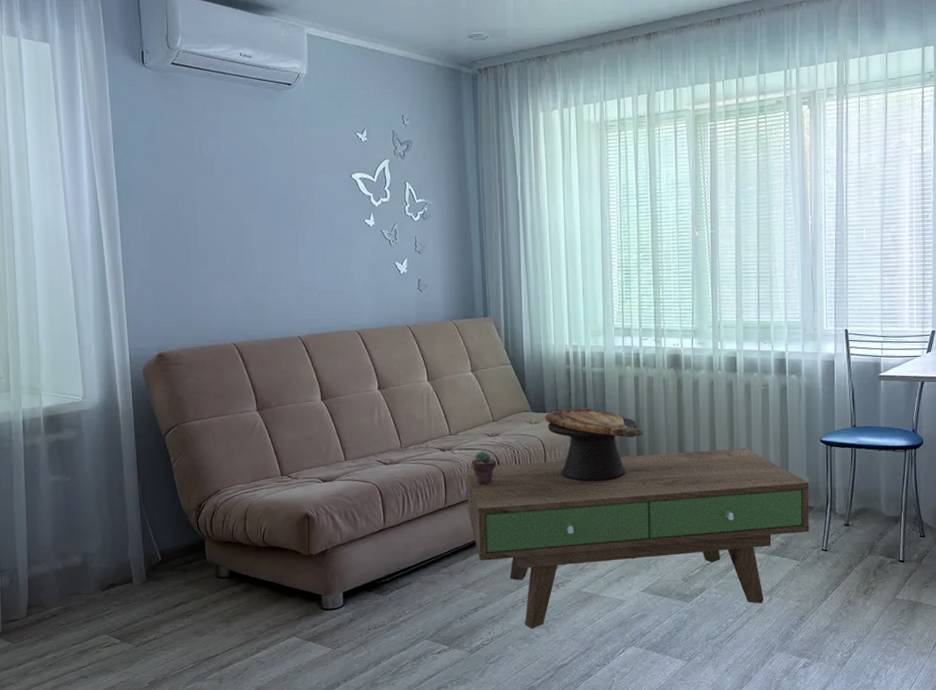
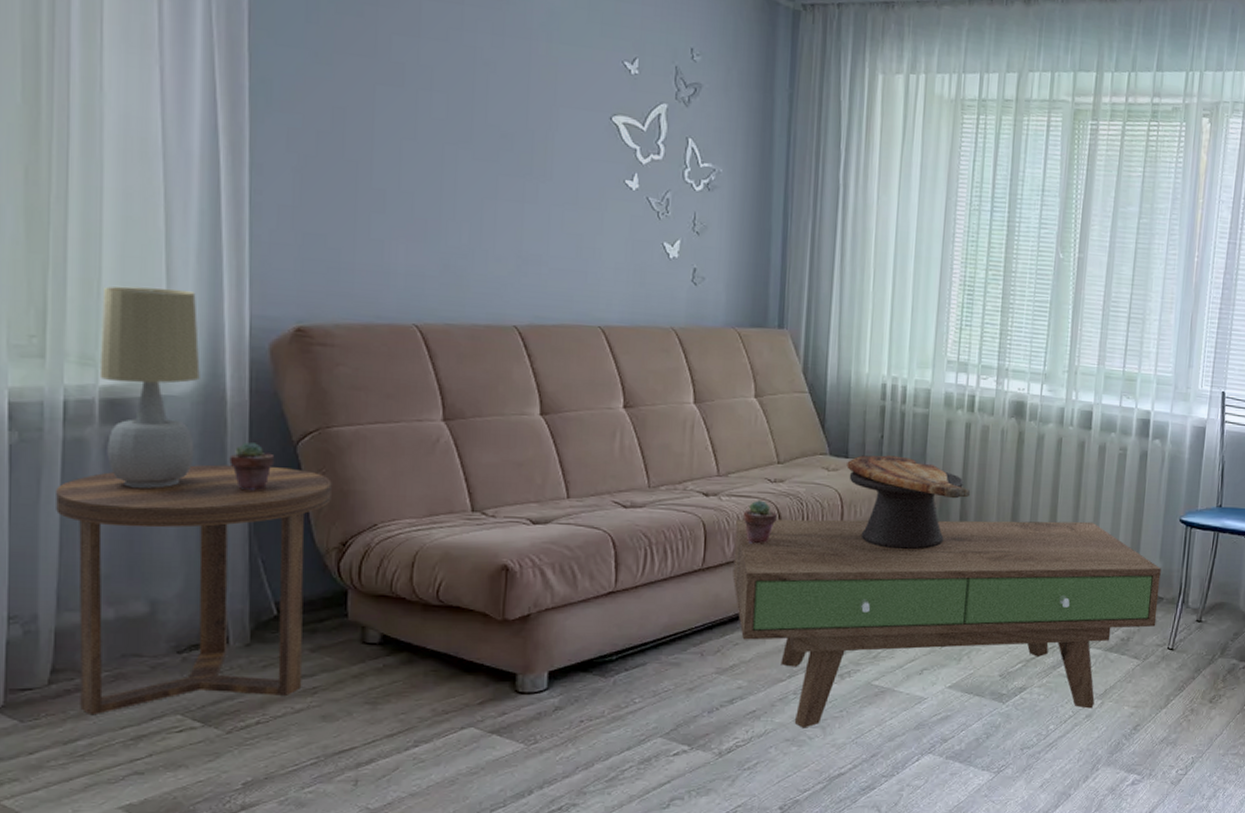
side table: none [22,454,189,637] -> present [56,464,332,716]
table lamp: none [40,335,102,476] -> present [99,286,200,488]
potted succulent: none [124,438,152,472] -> present [229,442,275,490]

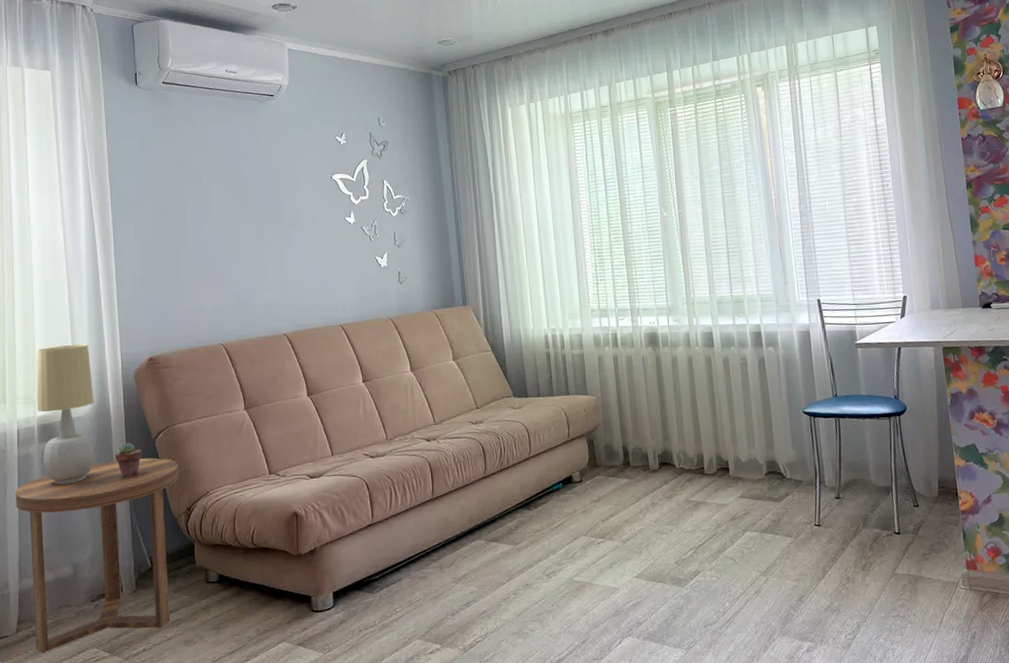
coffee table: present [732,519,1161,728] -> none [452,423,801,623]
potted succulent: present [742,500,777,544] -> none [456,439,482,475]
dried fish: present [847,455,971,550] -> none [527,390,626,466]

